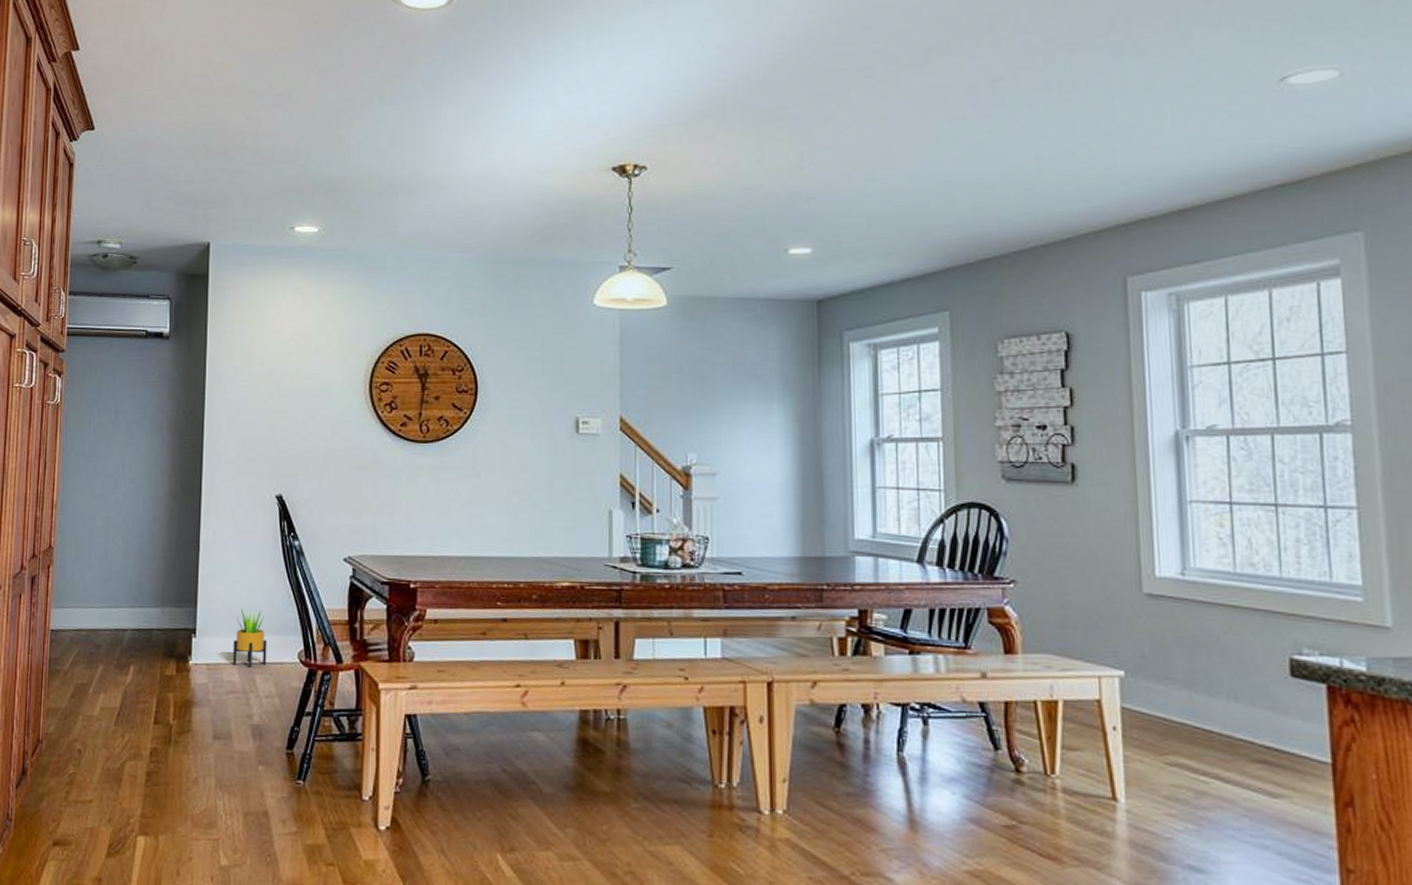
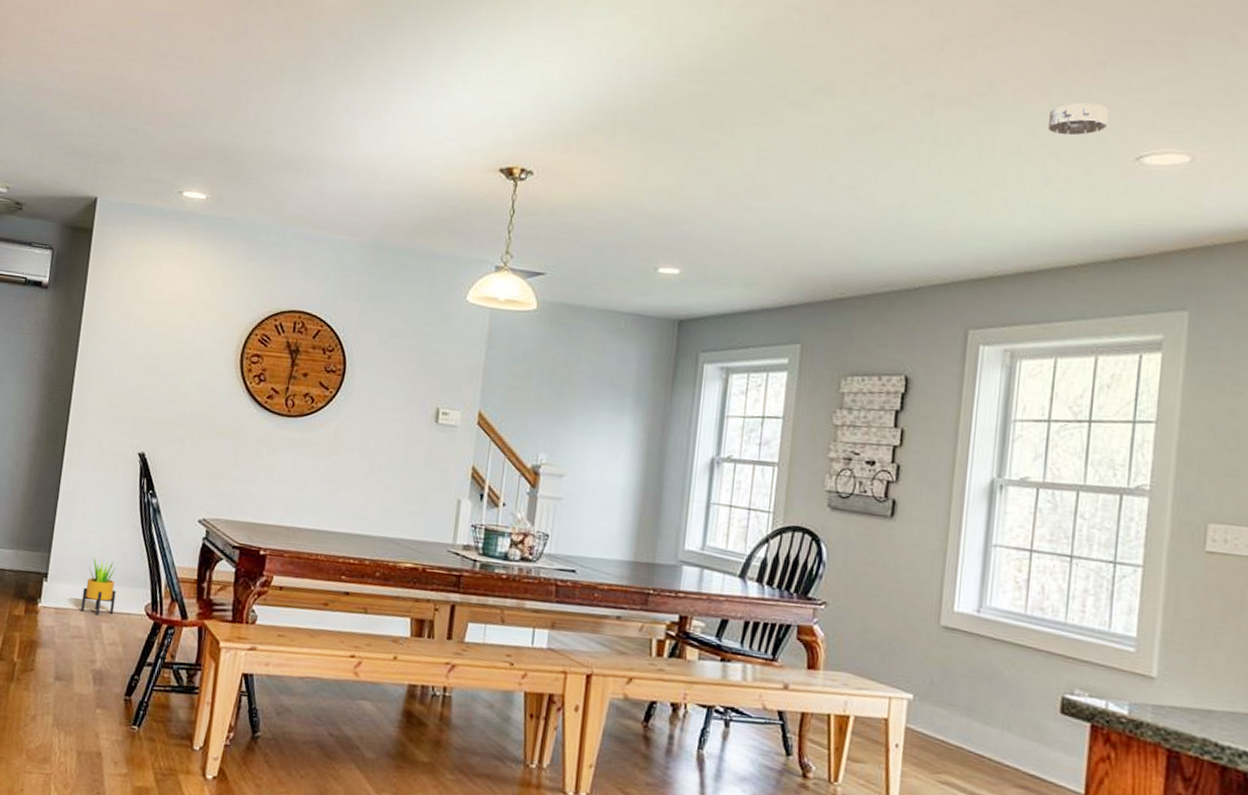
smoke detector: none [1180,29,1243,65] -> present [1049,102,1108,135]

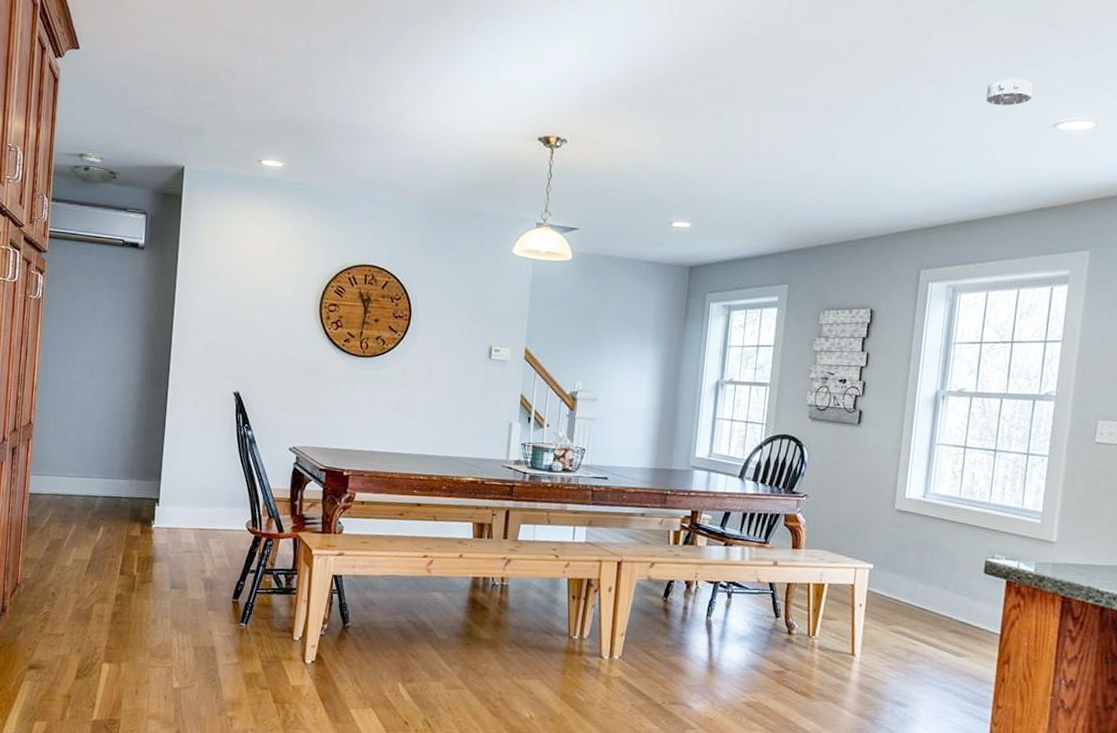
potted plant: present [80,557,117,615] -> none [190,483,221,533]

